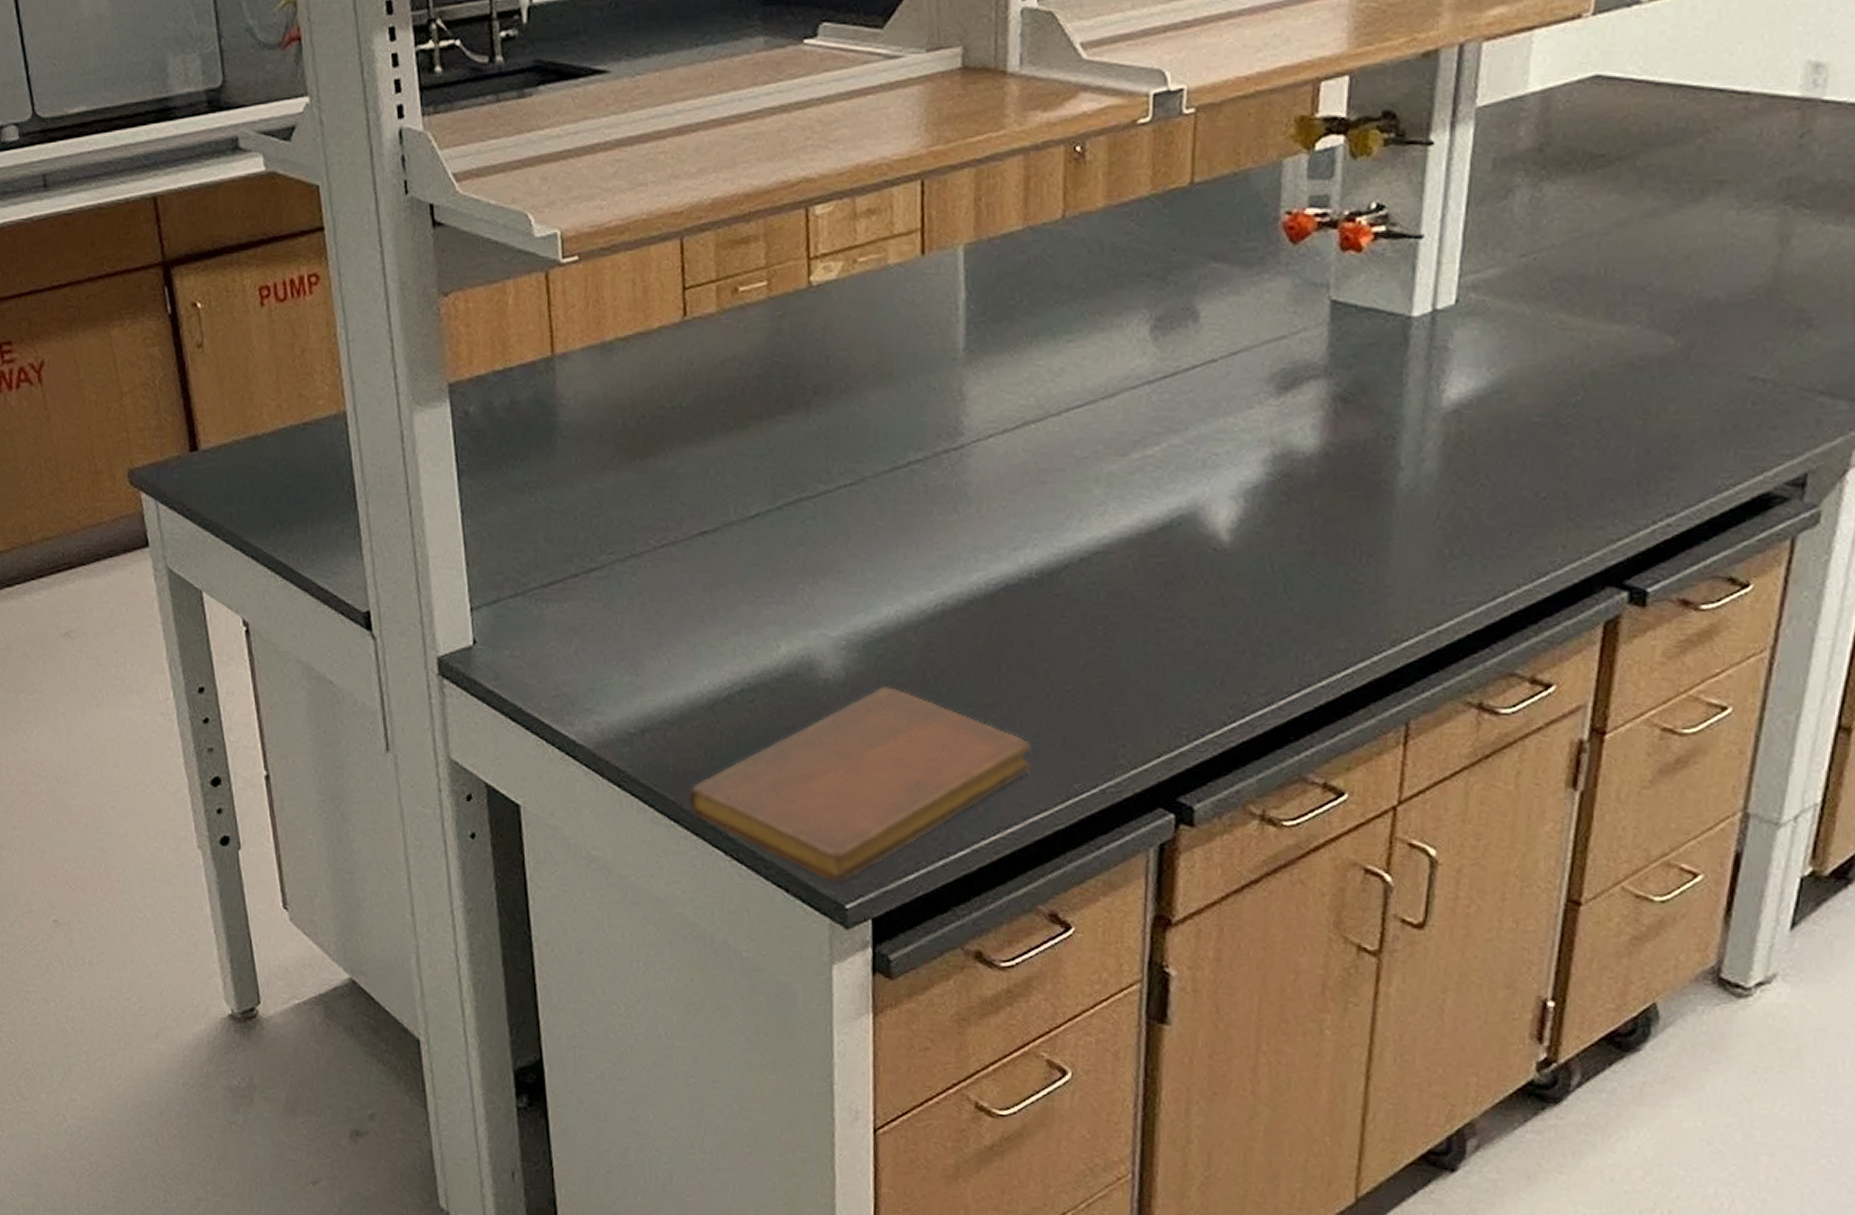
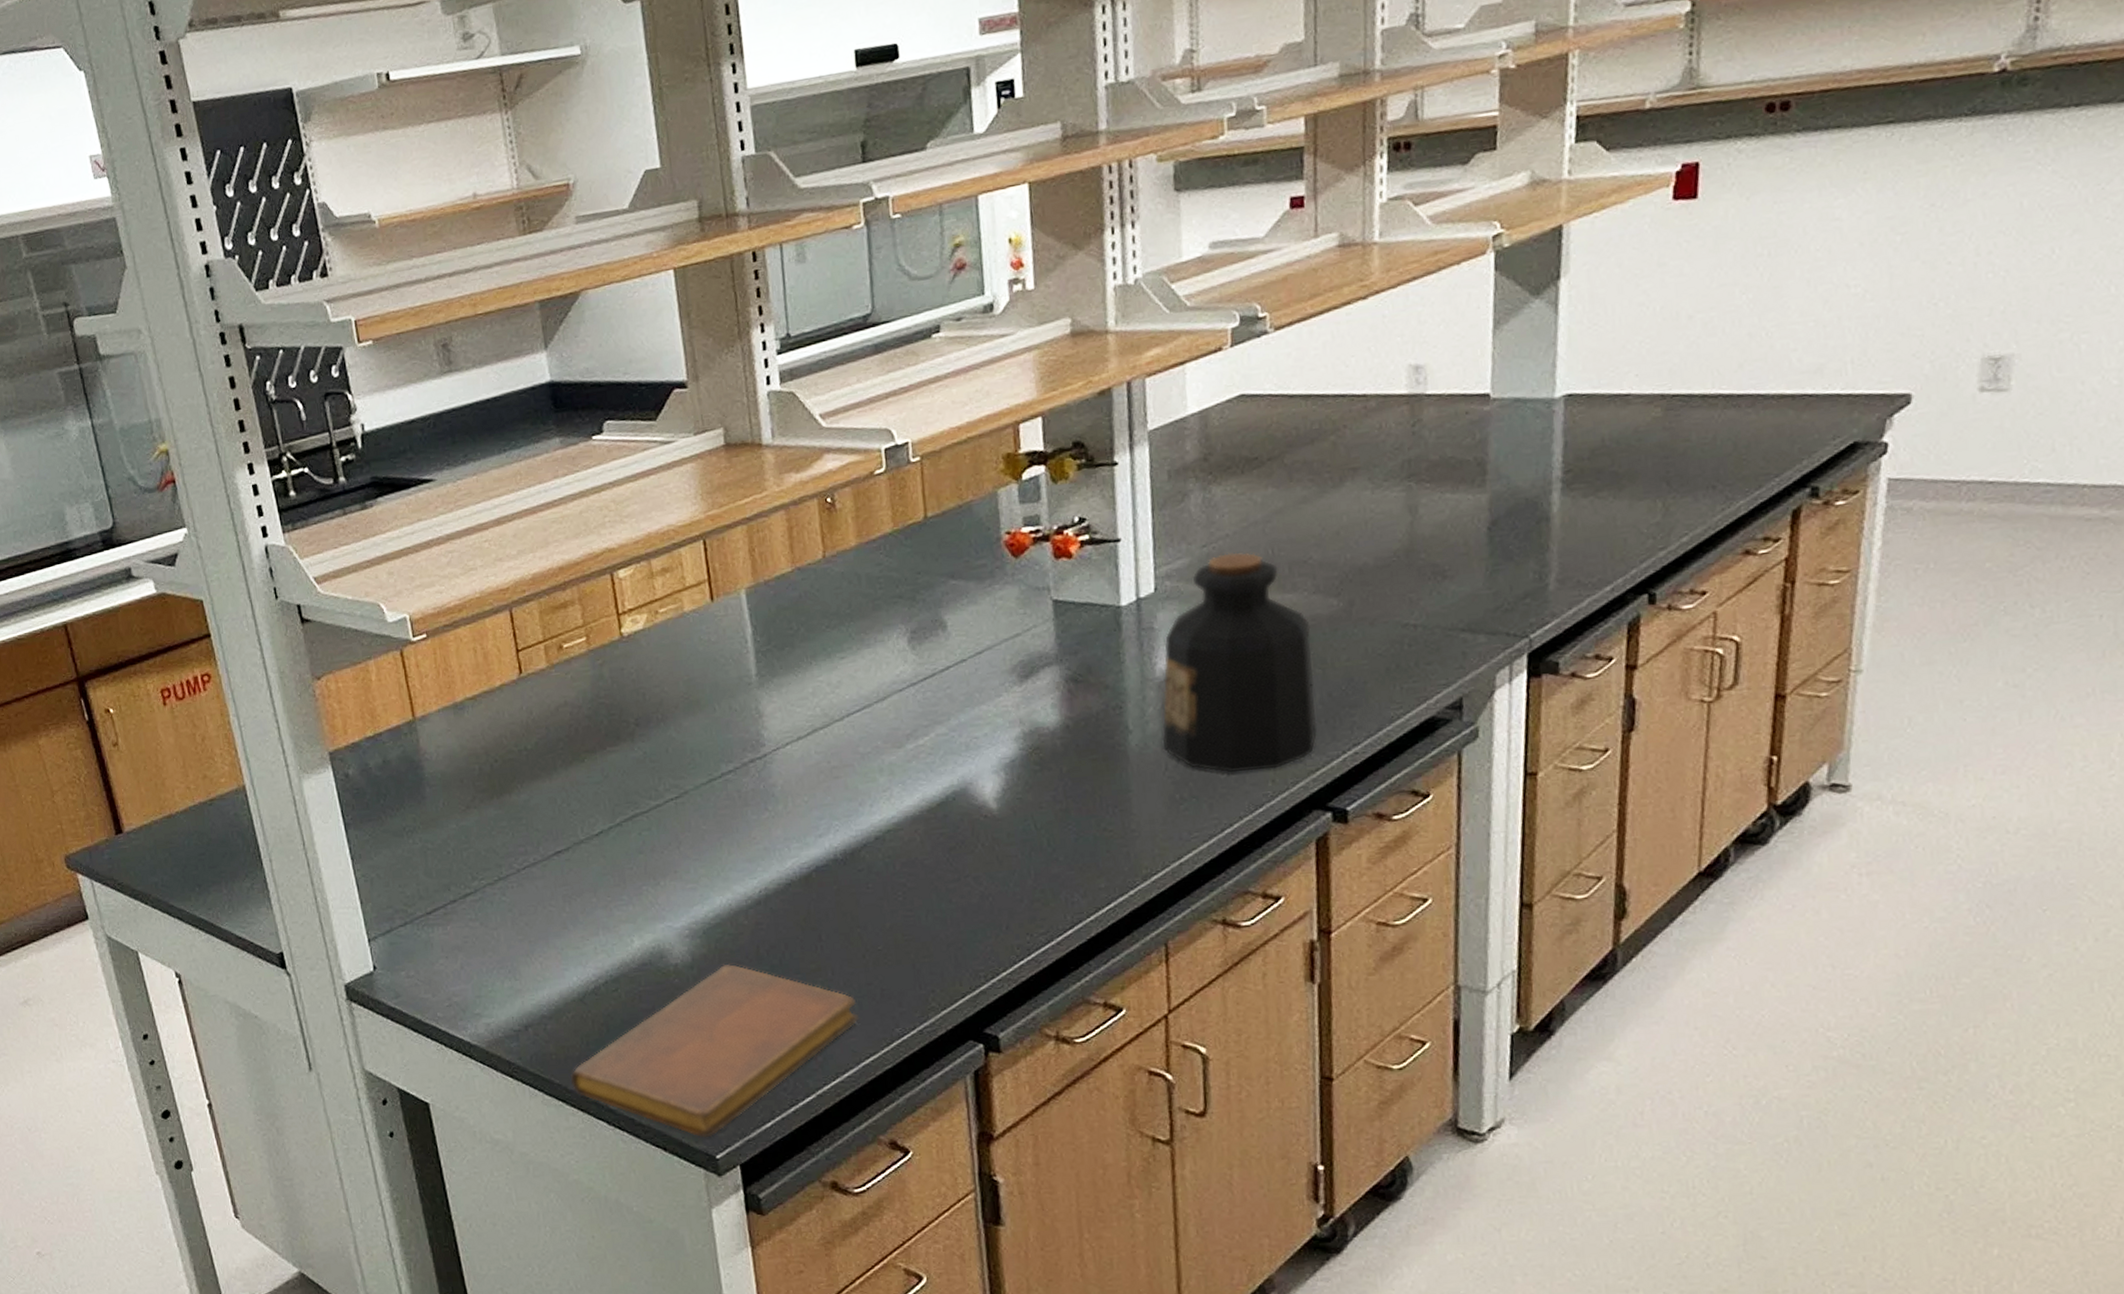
bottle: none [1438,267,1638,532] -> present [1162,552,1317,773]

